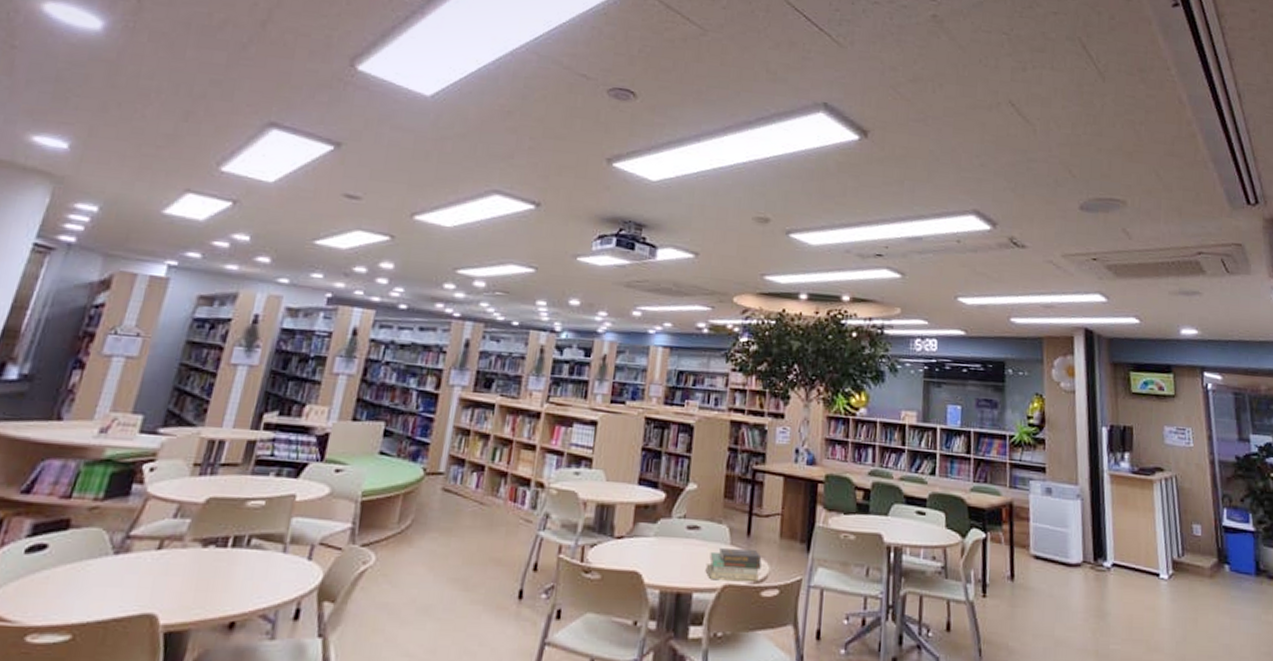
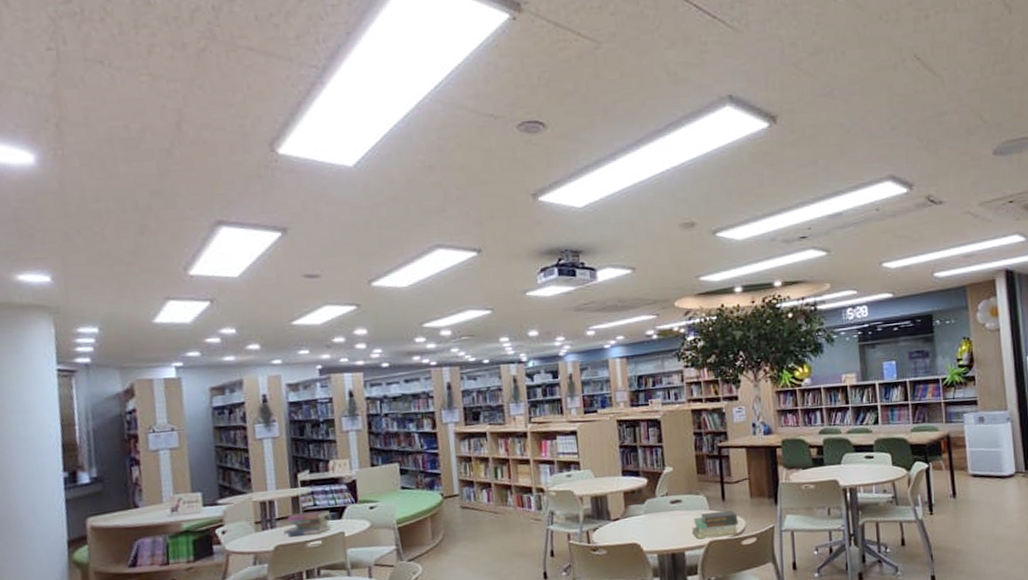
books: none [224,460,287,492] -> present [284,510,331,537]

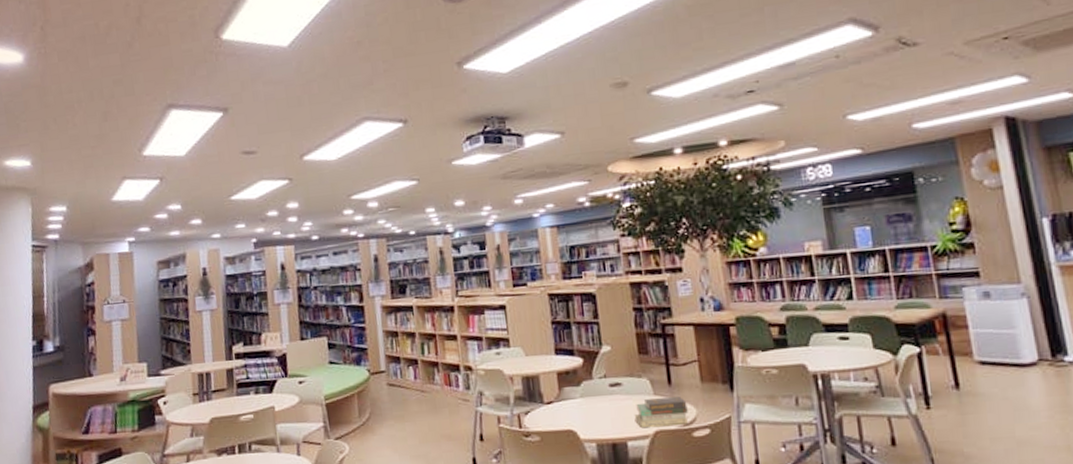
books: present [284,510,331,537] -> none [219,384,262,410]

